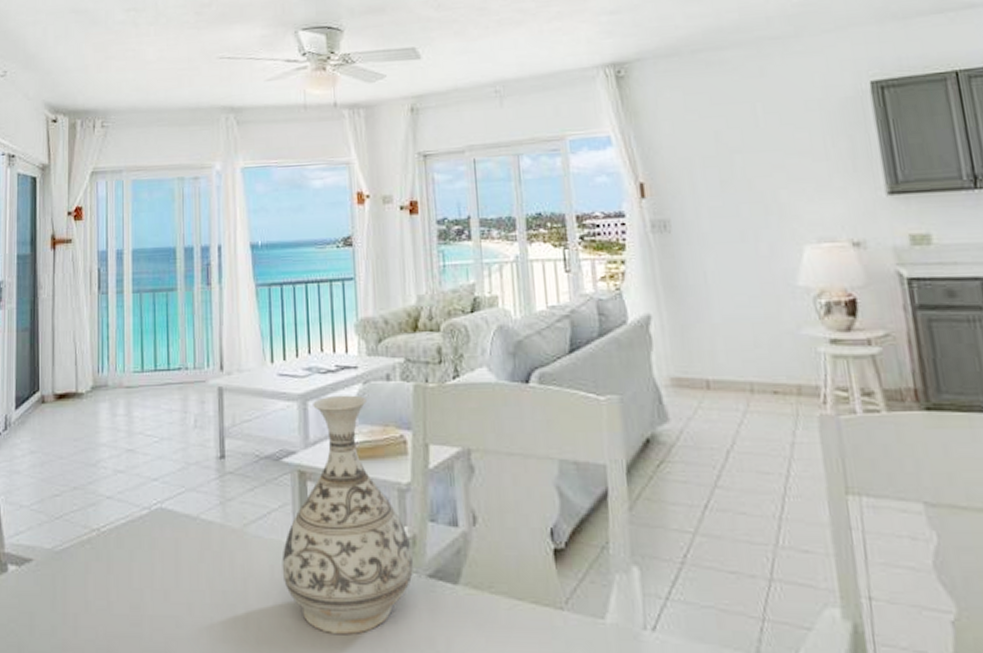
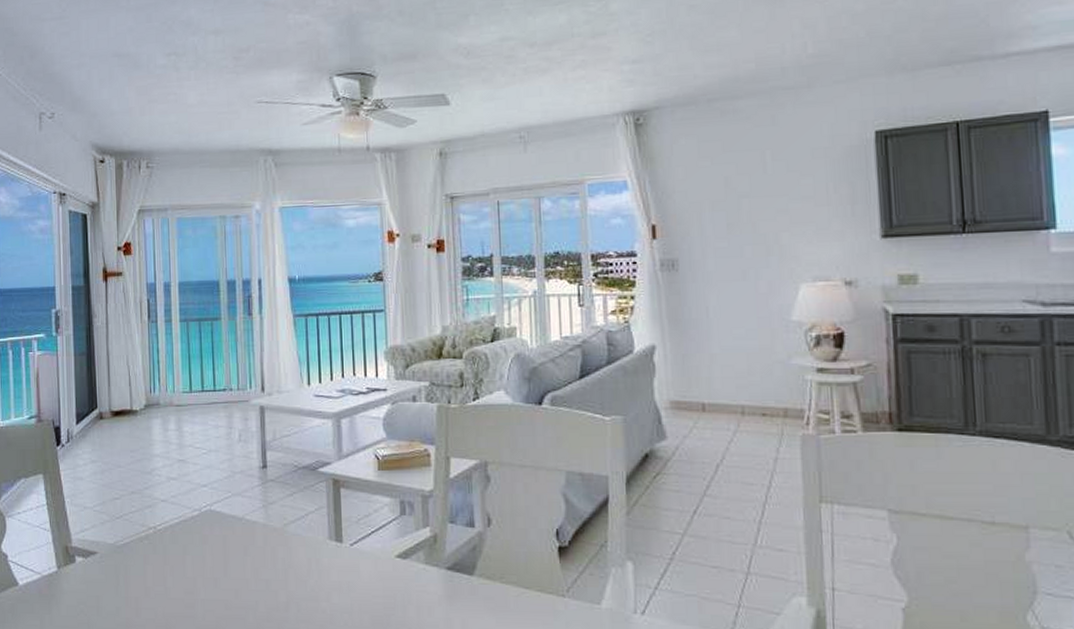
vase: present [282,395,413,634] -> none [318,414,434,616]

